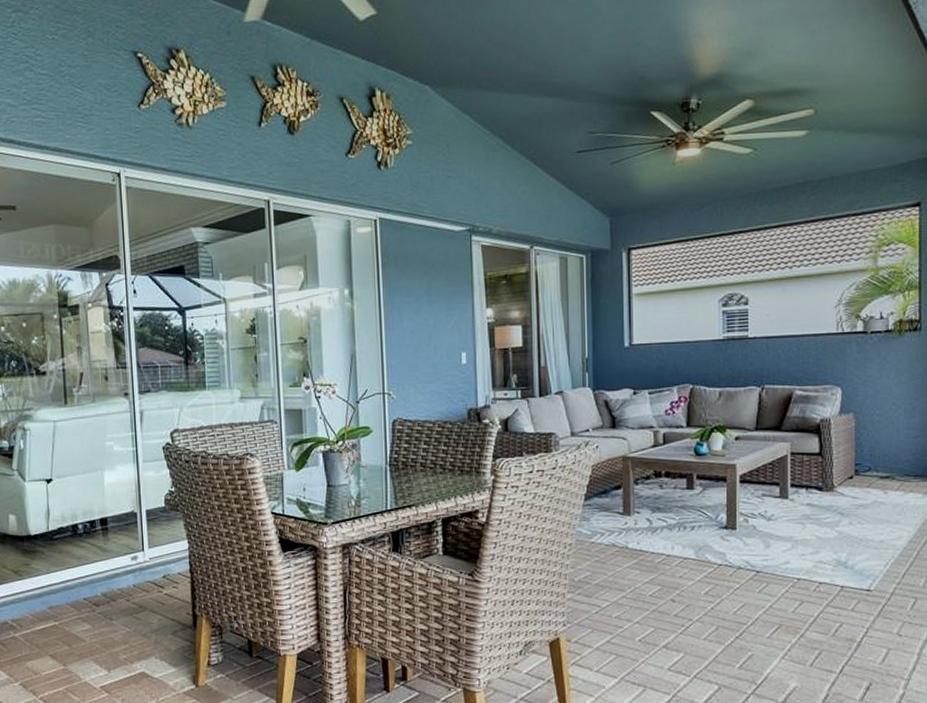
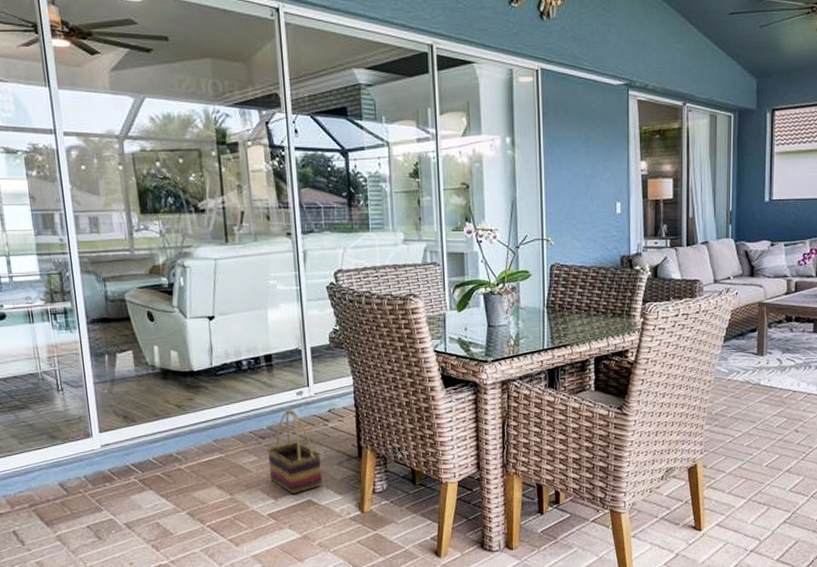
basket: none [100,575,156,666] -> present [266,409,322,494]

